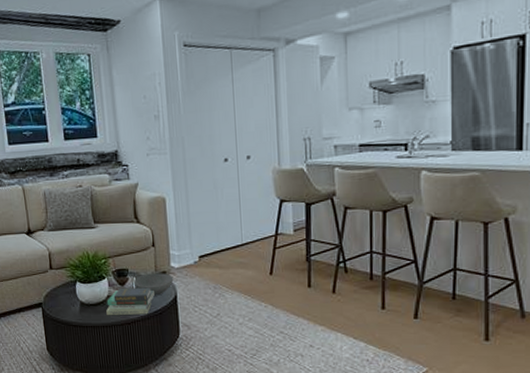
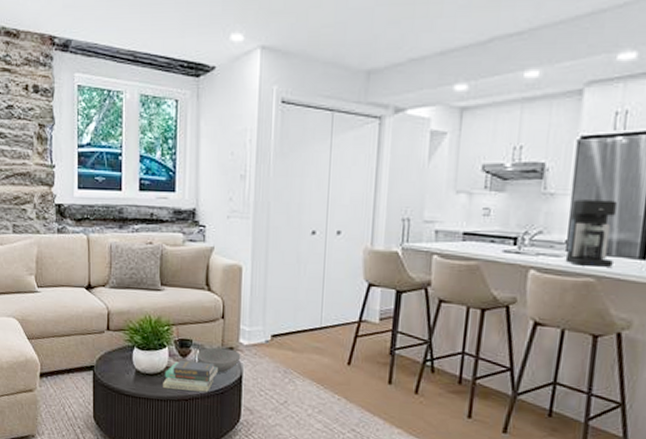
coffee maker: none [452,101,494,162] -> present [565,199,617,267]

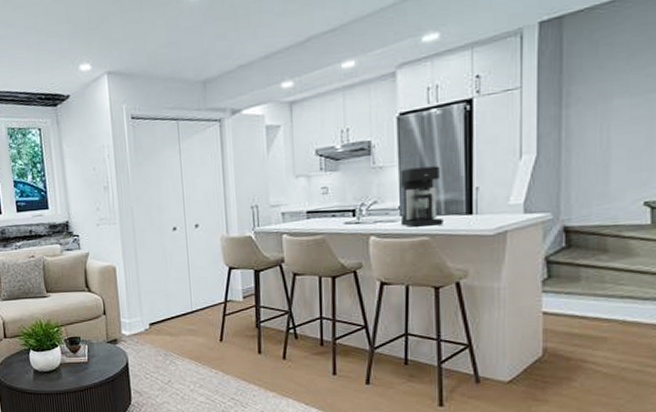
books: present [163,359,218,392] -> none [59,355,106,383]
bowl: present [197,347,241,373] -> none [86,340,125,363]

